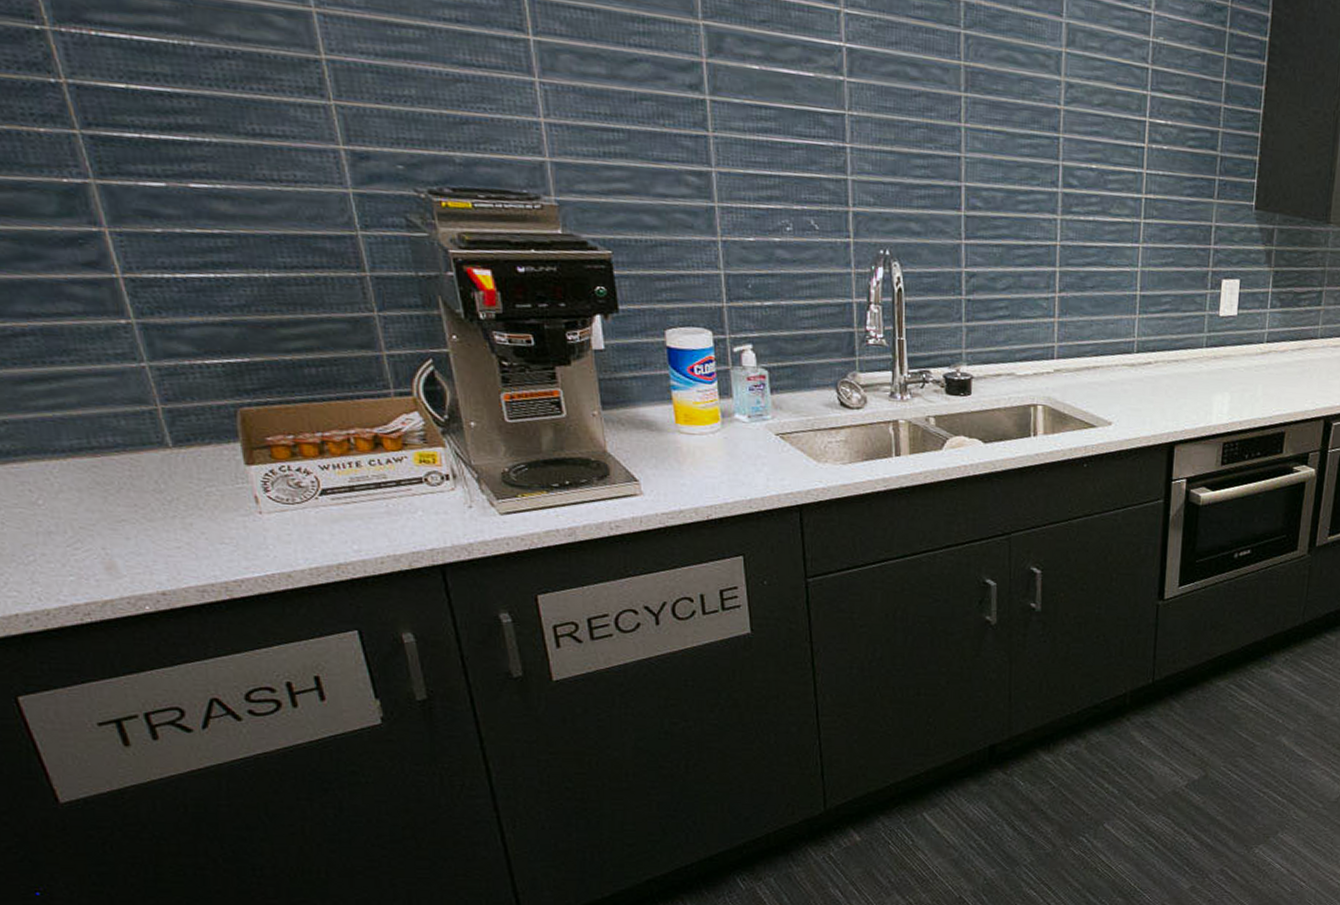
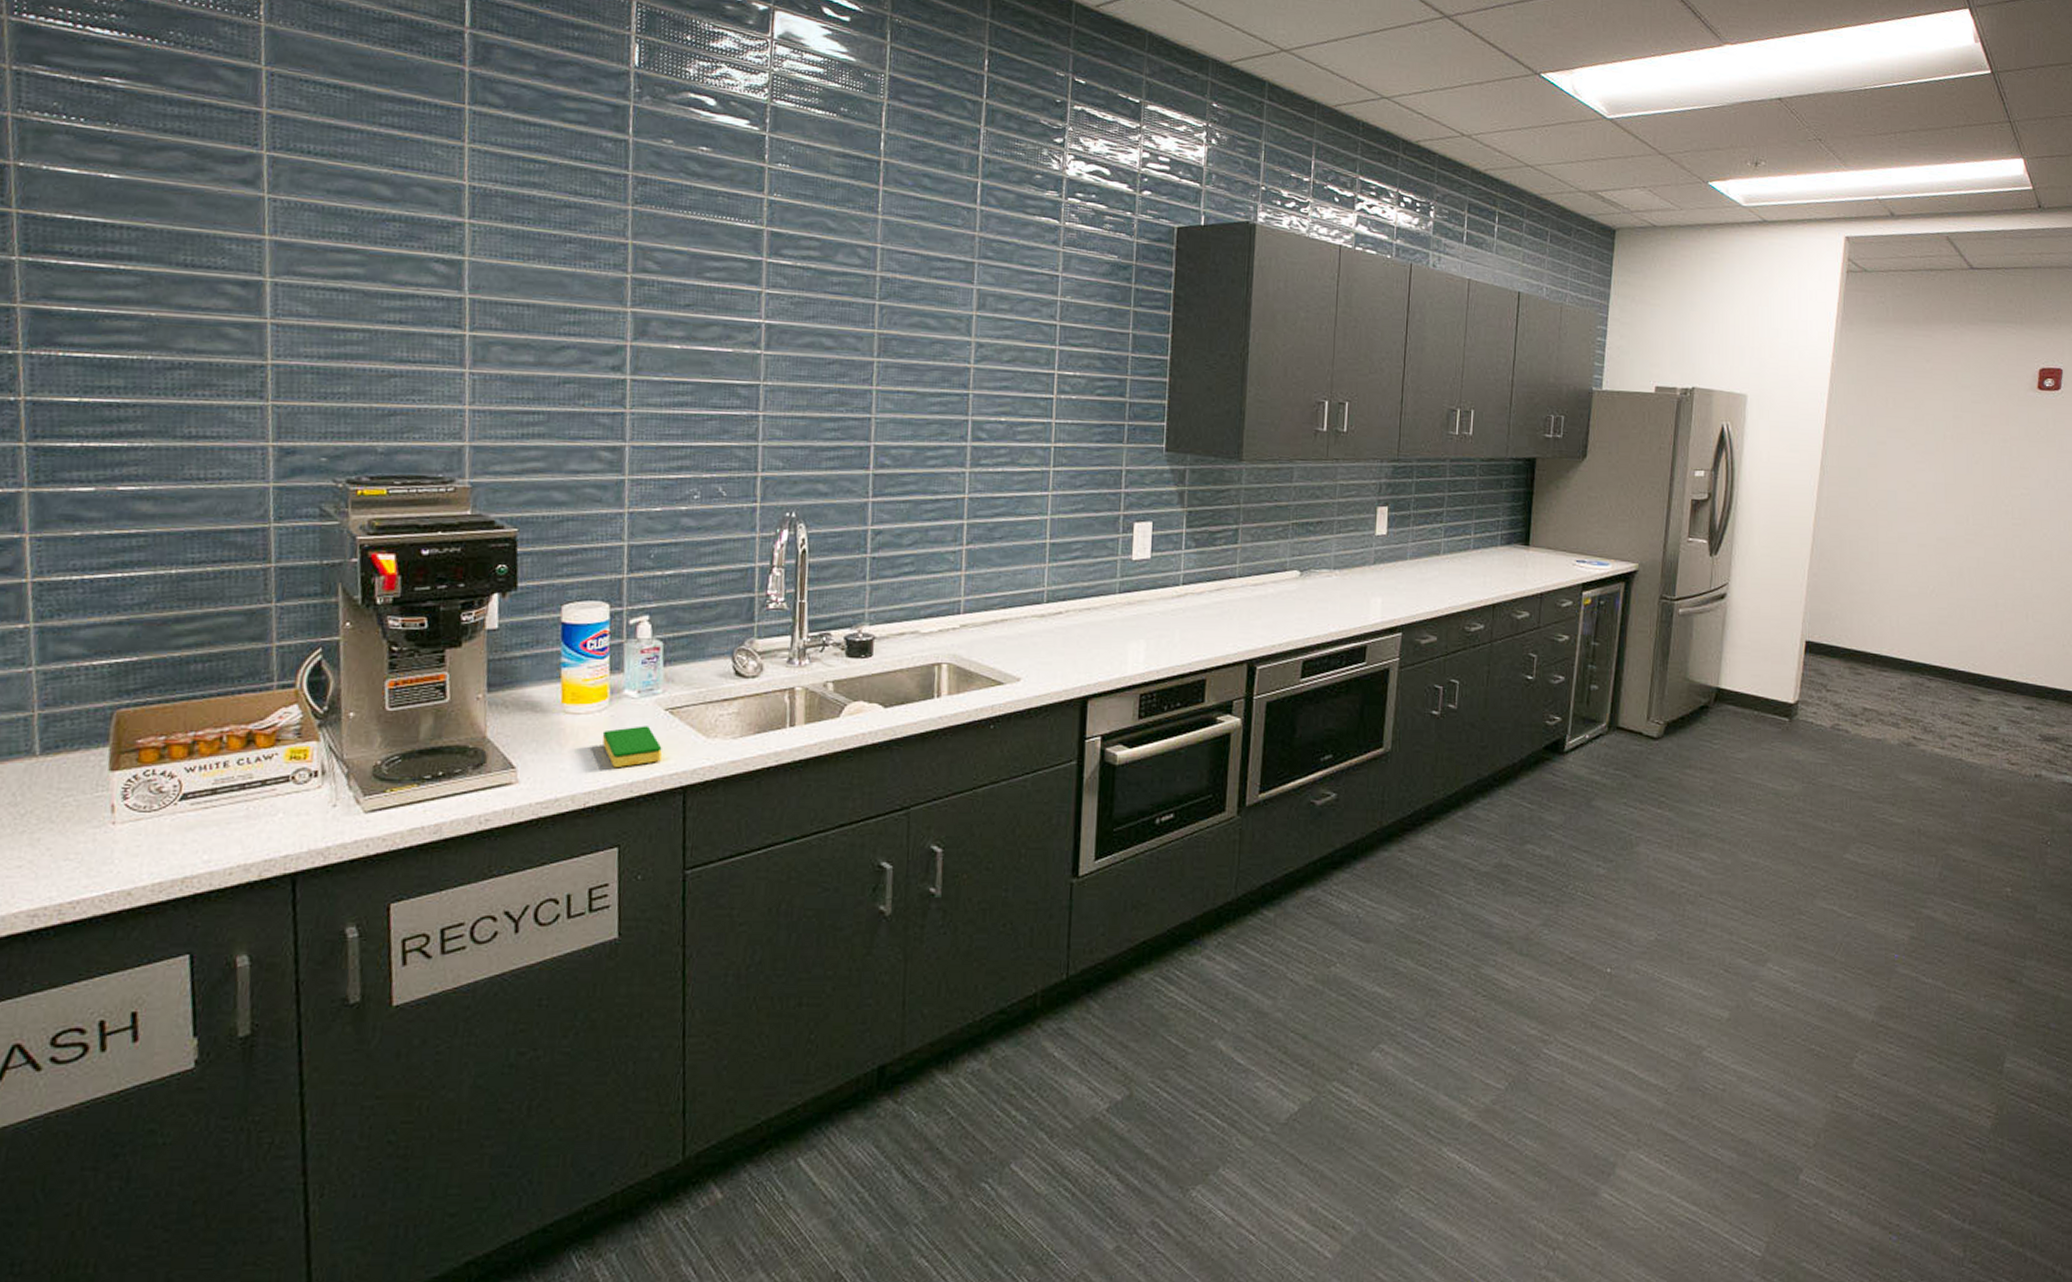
dish sponge: none [718,448,776,486] -> present [602,726,662,768]

